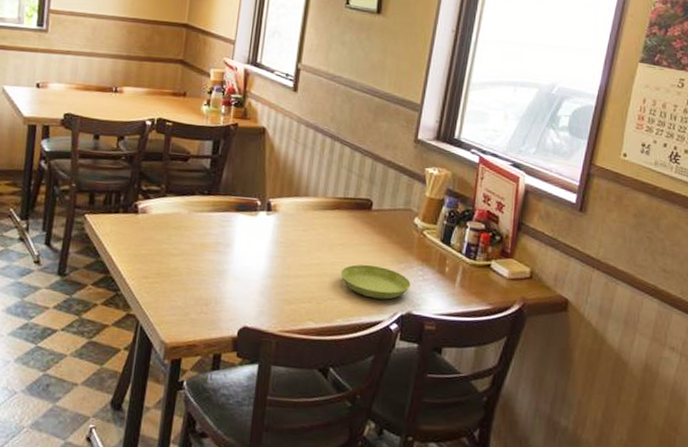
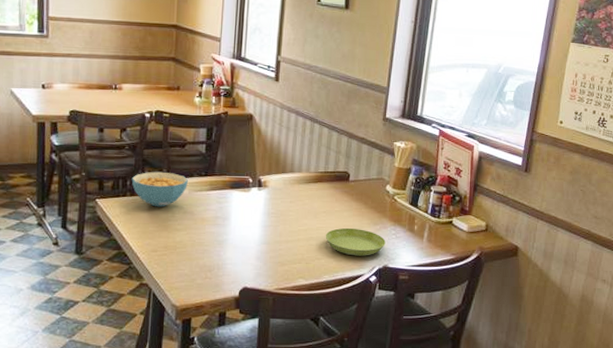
cereal bowl: none [125,187,189,228] -> present [131,171,189,207]

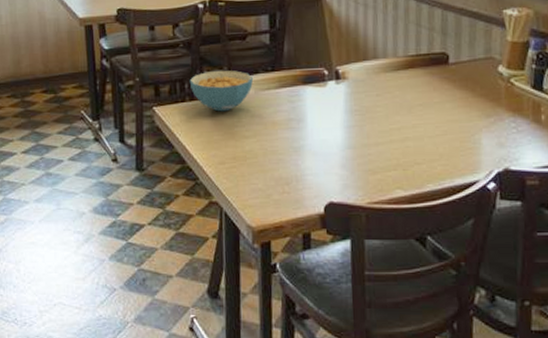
saucer: present [325,227,386,256] -> none [424,122,504,158]

